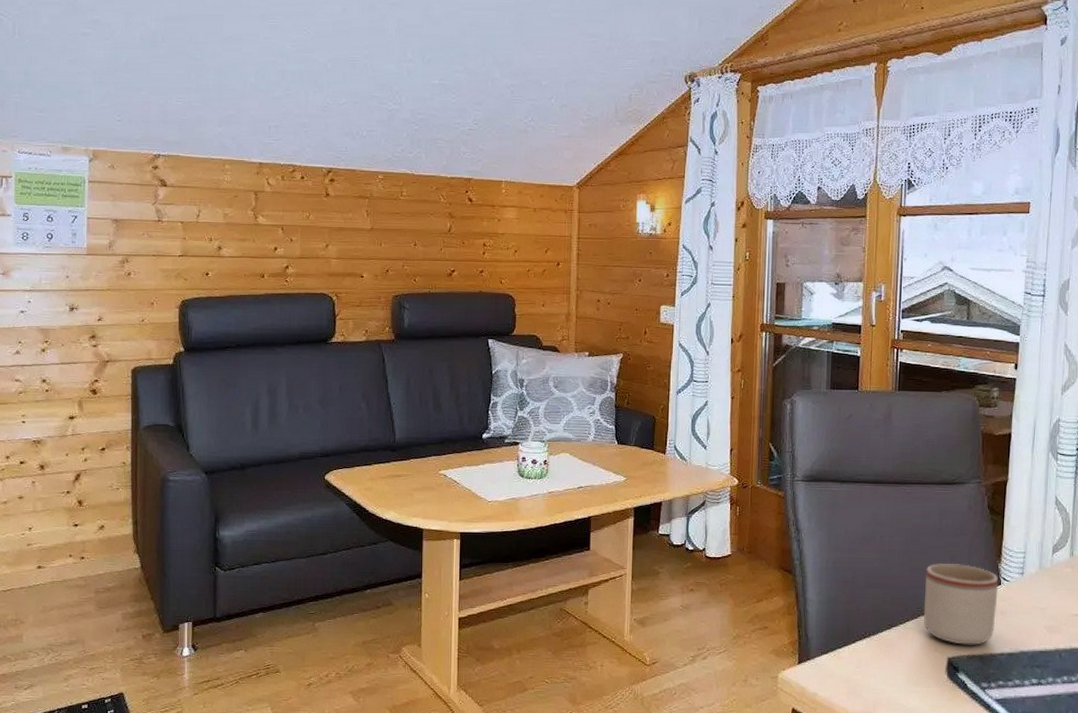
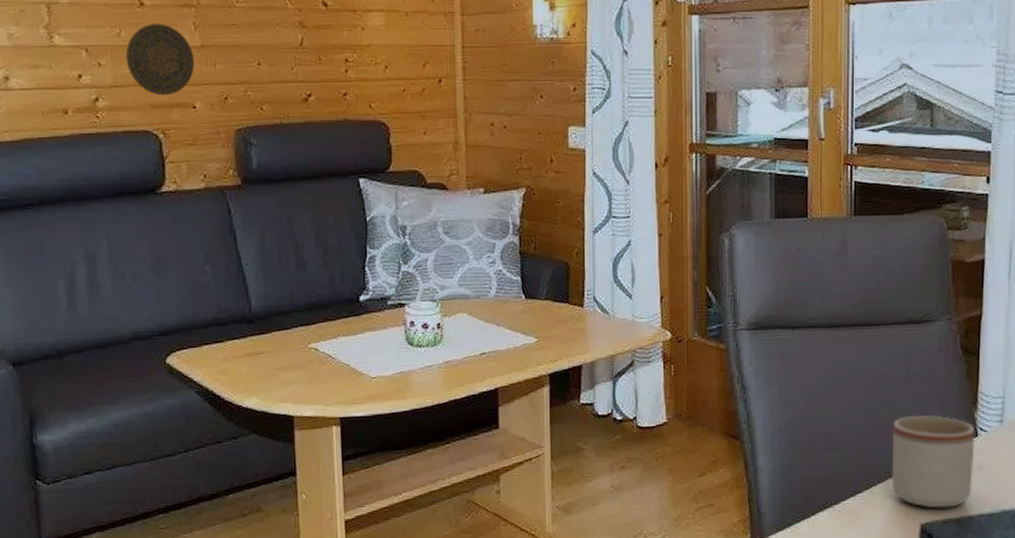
decorative plate: none [312,210,365,267] -> present [125,23,194,96]

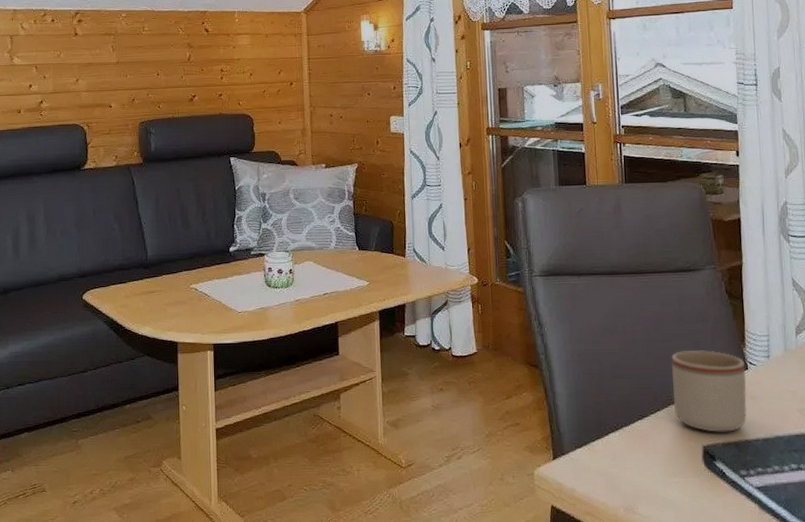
decorative plate: present [125,23,194,96] -> none [63,47,112,99]

